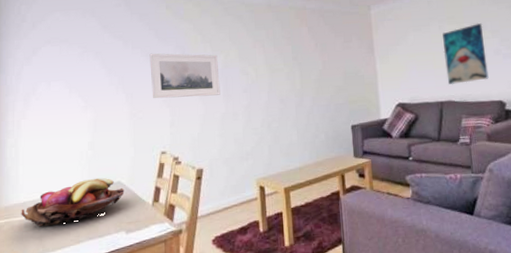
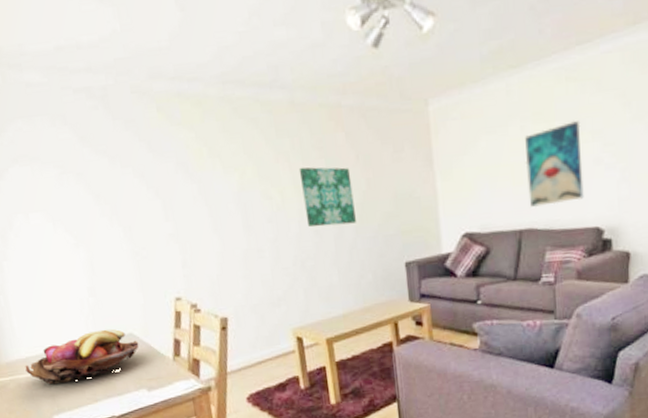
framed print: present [149,53,220,99] -> none [144,173,239,233]
wall art: none [271,51,313,97] -> present [298,167,356,228]

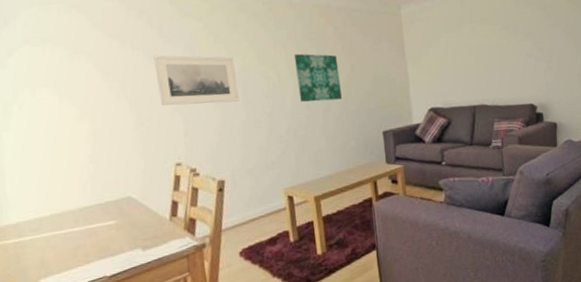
fruit basket: present [25,329,139,384] -> none [14,193,137,248]
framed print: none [144,173,239,233] -> present [154,55,239,106]
wall art: present [525,120,584,208] -> none [475,24,521,89]

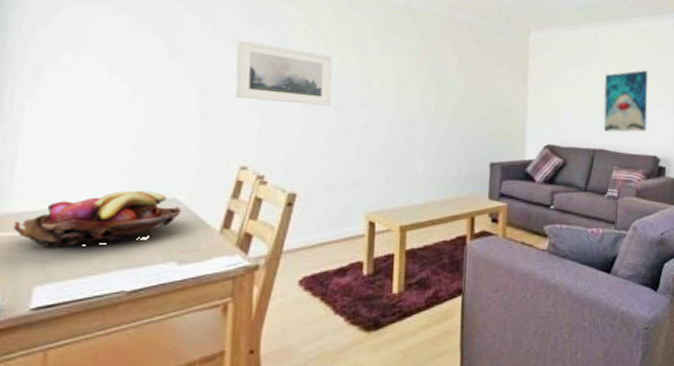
fruit basket: none [14,193,137,248] -> present [13,190,181,246]
wall art: present [293,53,342,103] -> none [401,63,452,121]
wall art: none [475,24,521,89] -> present [603,69,649,133]

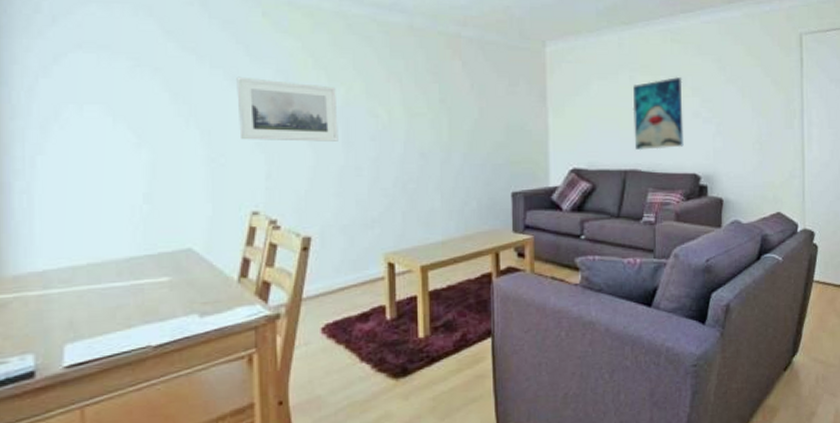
fruit basket: present [13,190,181,246] -> none [39,242,198,304]

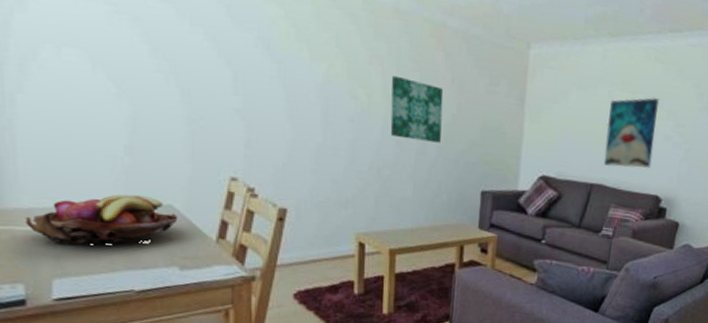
fruit basket: none [39,242,198,304] -> present [25,194,178,245]
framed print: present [236,76,338,142] -> none [217,38,318,119]
wall art: none [410,89,465,150] -> present [390,75,444,143]

